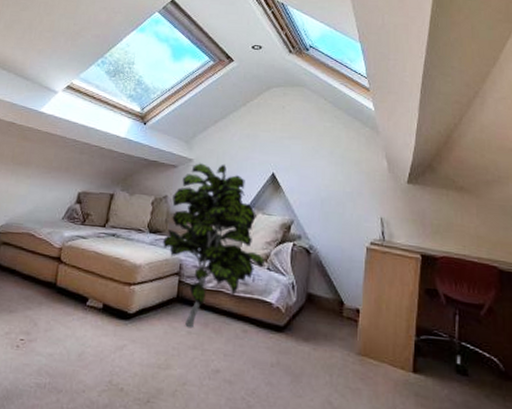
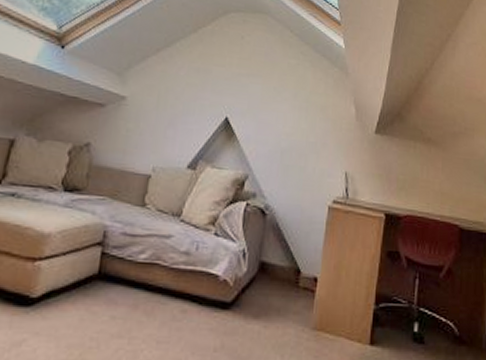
indoor plant: present [163,163,266,327] -> none [81,102,213,310]

